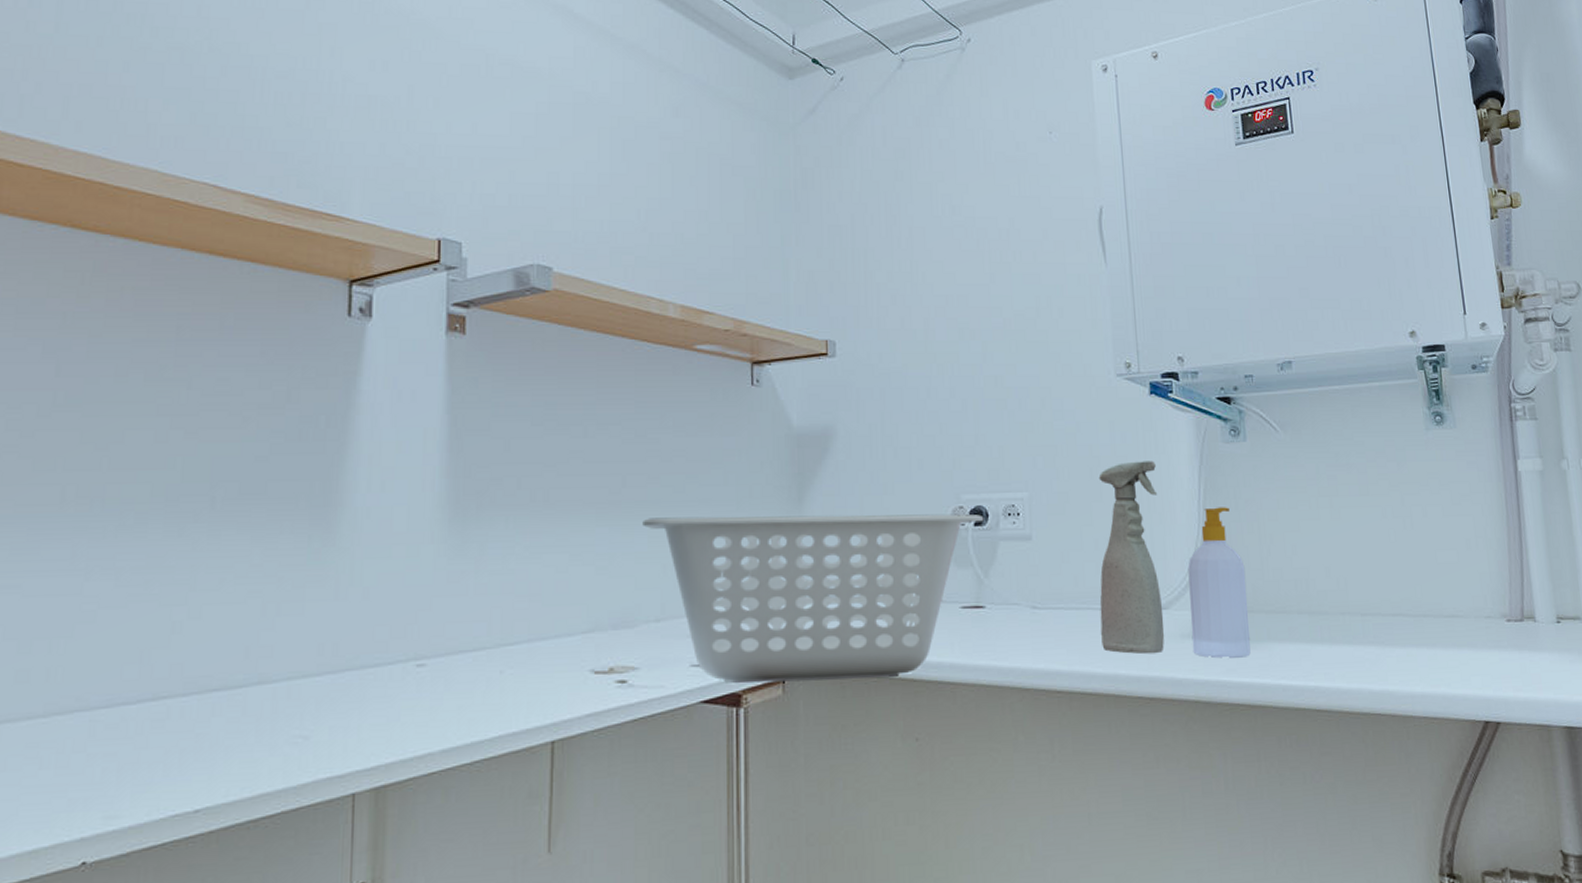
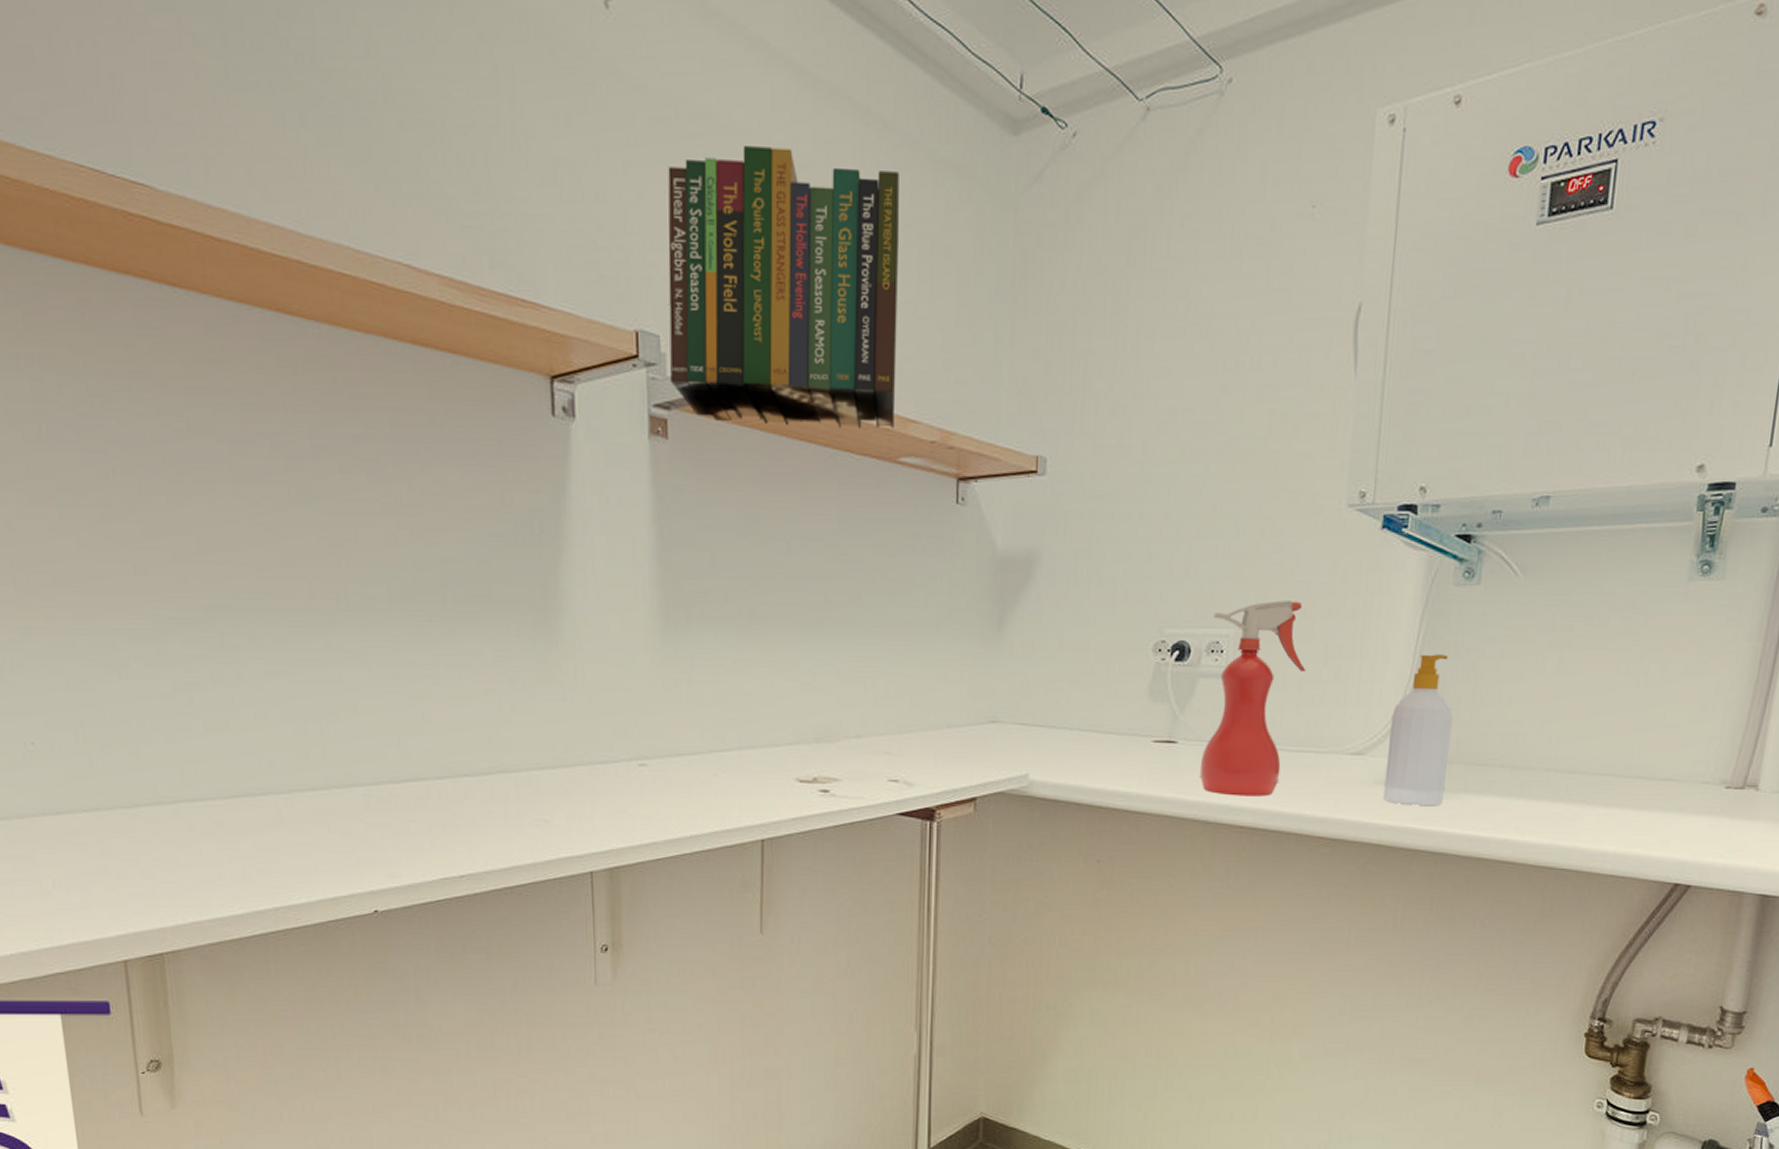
books: none [471,87,691,320] -> present [668,146,900,428]
laundry basket: present [642,513,984,684] -> none [844,637,1186,804]
spray bottle: none [1007,463,1100,660] -> present [1199,601,1306,797]
spray bottle: present [1098,461,1165,655] -> none [1291,601,1376,798]

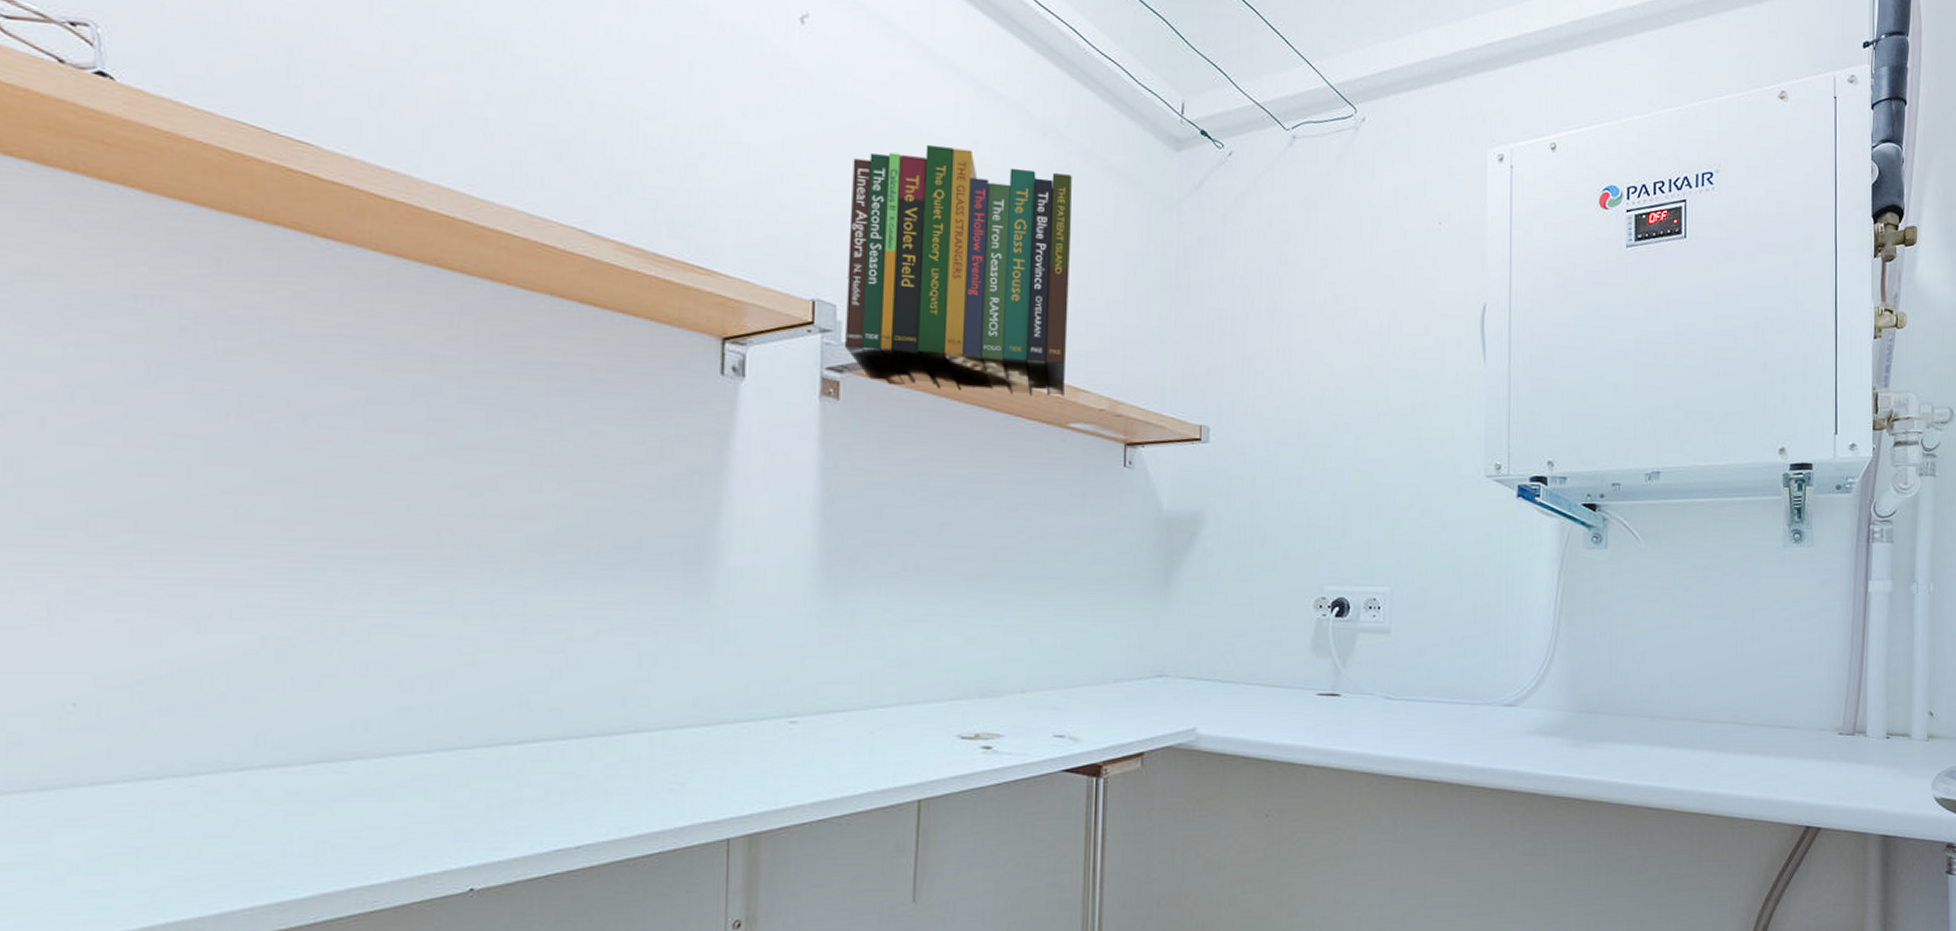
spray bottle: present [1199,601,1306,797] -> none [1363,561,1458,748]
soap bottle: present [1382,654,1453,807] -> none [1536,611,1594,755]

